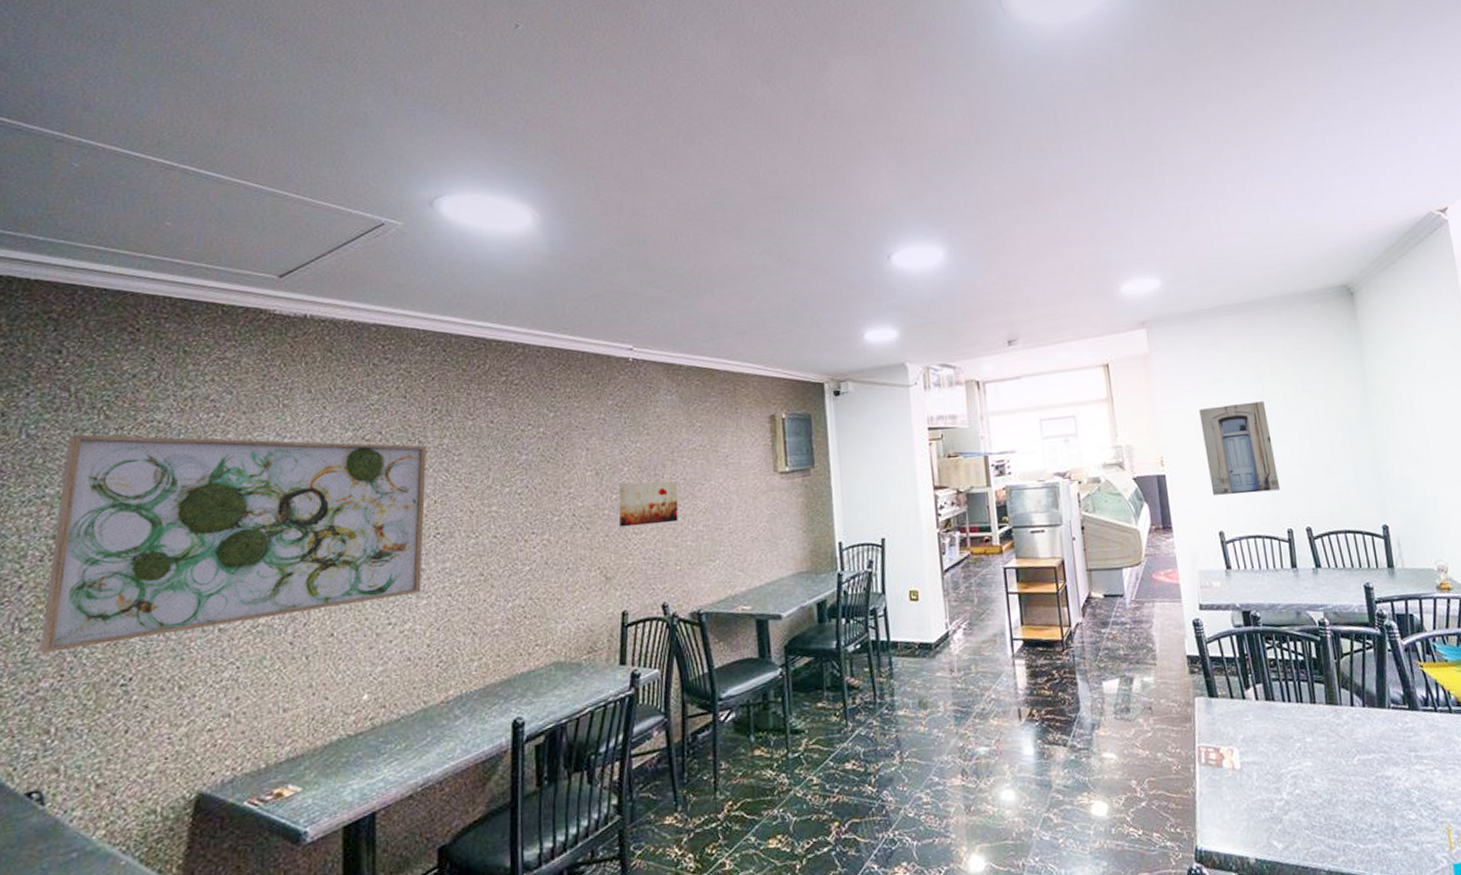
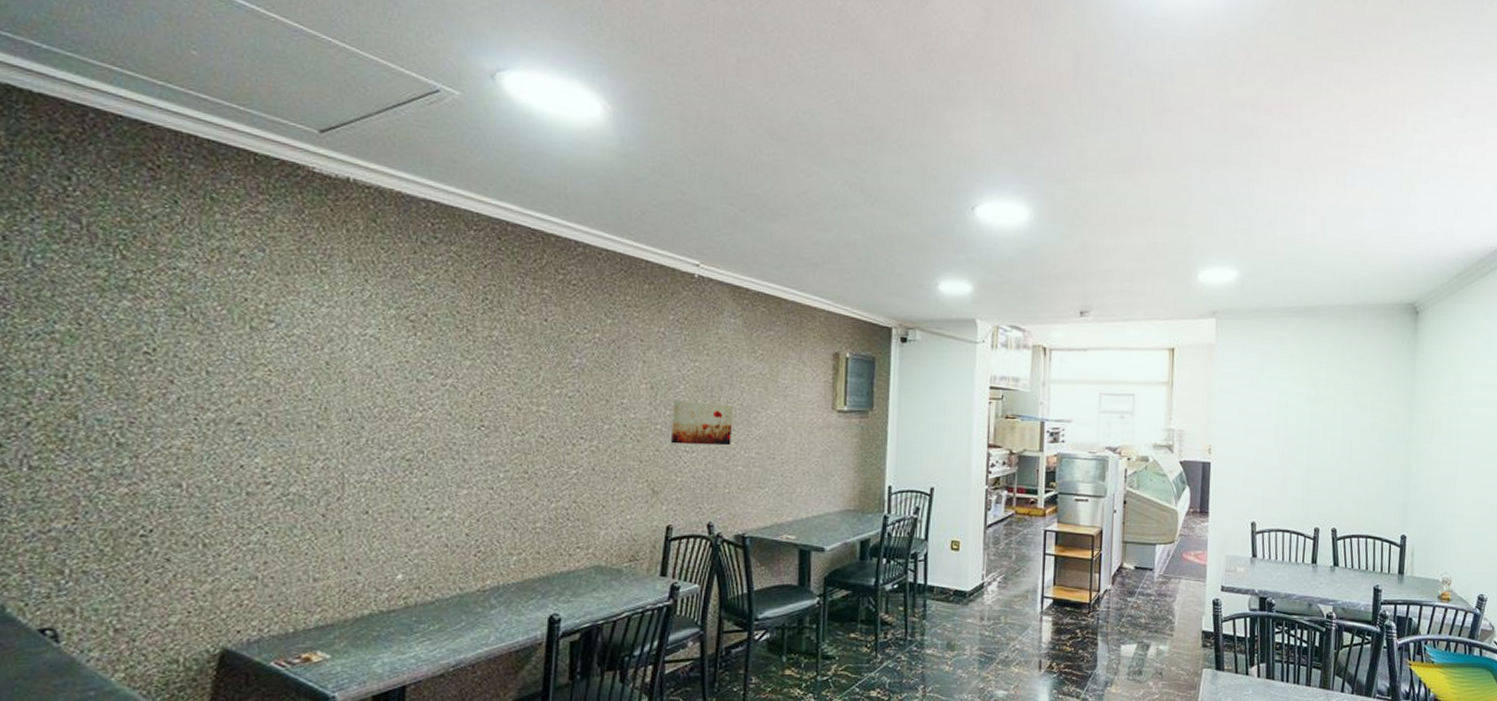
wall art: present [39,434,426,653] -> none [51,271,474,494]
wall art: present [1199,401,1281,495] -> none [1251,404,1316,491]

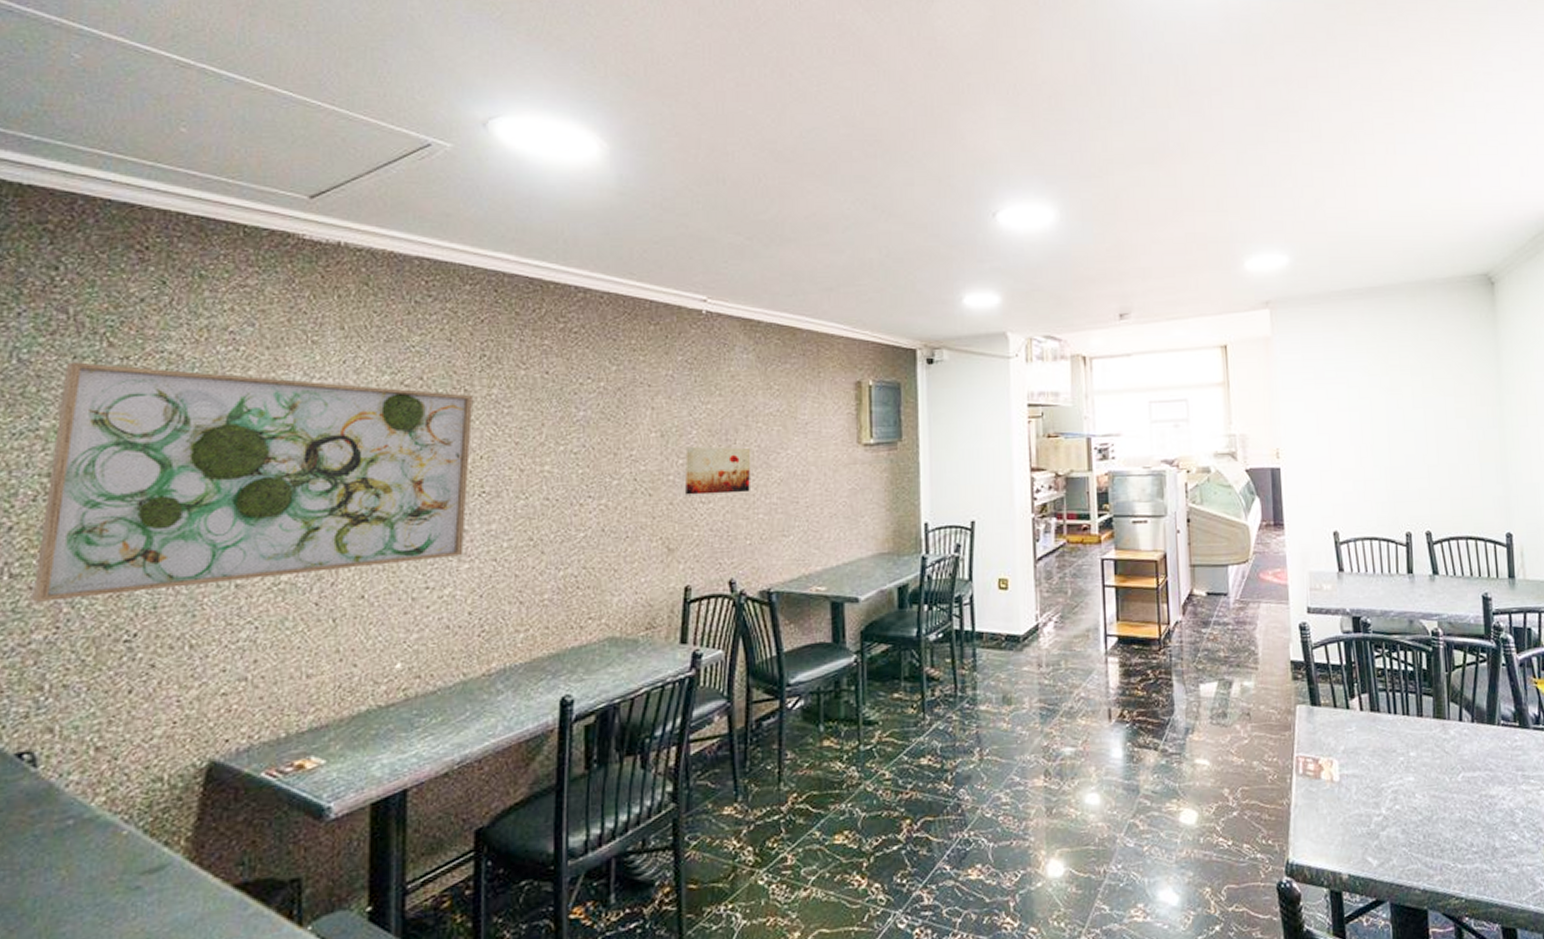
wall art: none [51,271,474,494] -> present [32,362,472,602]

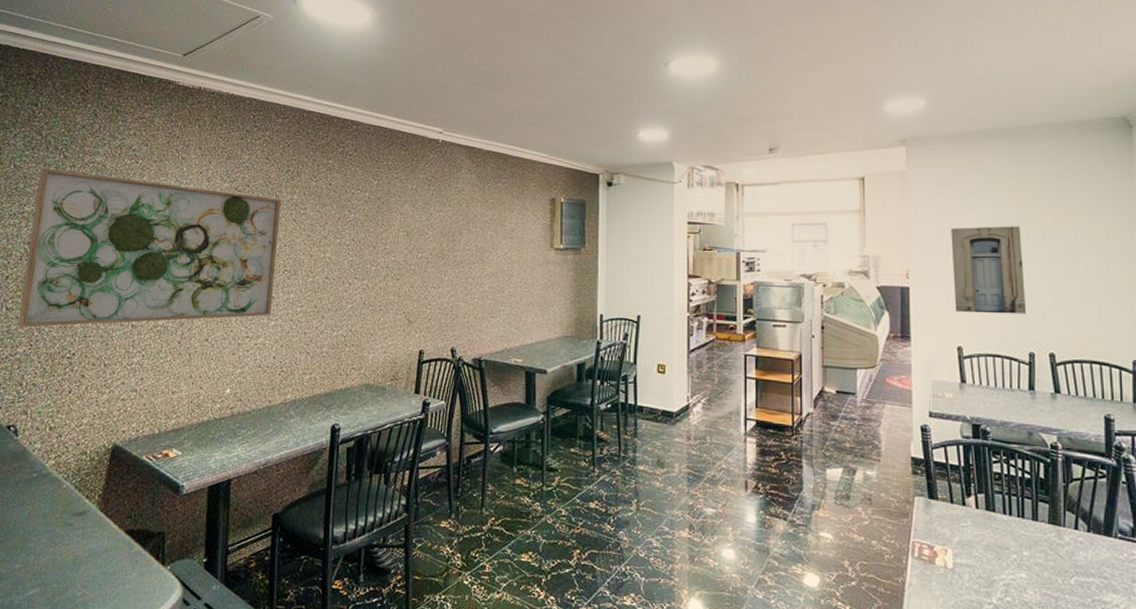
wall art: present [685,446,751,495] -> none [422,244,471,282]
wall art: none [1321,394,1402,493] -> present [951,226,1027,314]

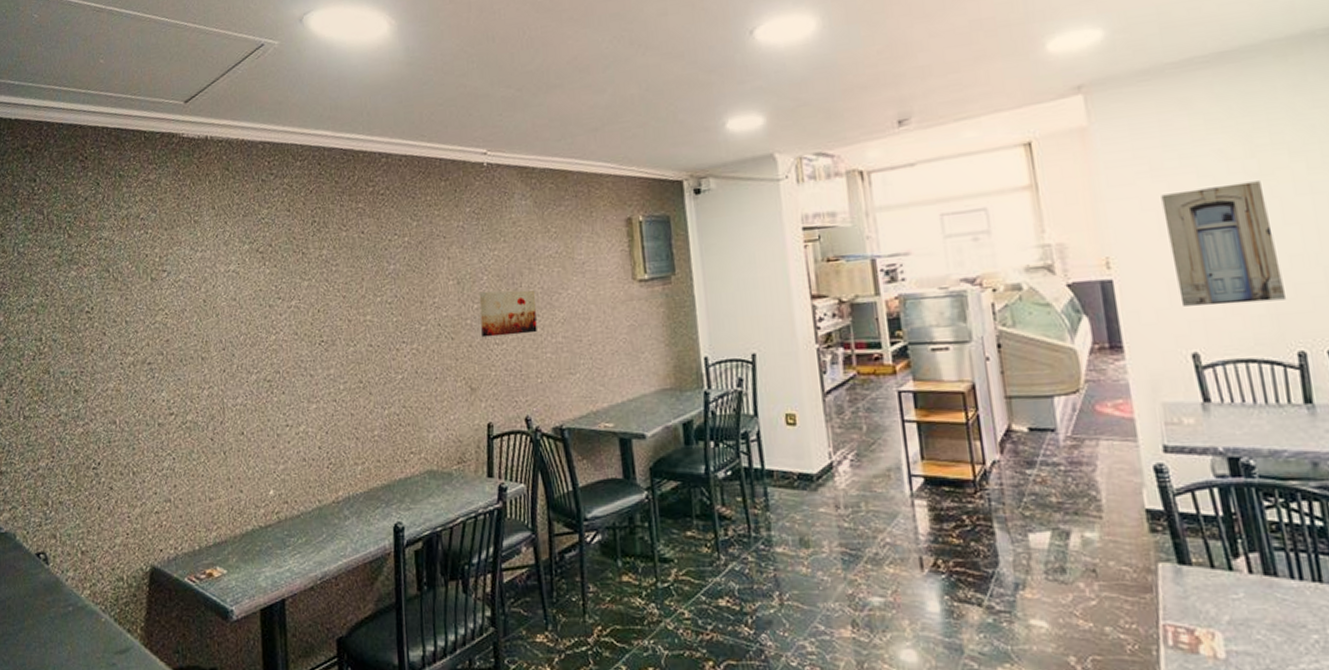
wall art: present [18,168,281,327] -> none [37,251,311,438]
wall art: none [422,244,471,282] -> present [479,290,537,338]

